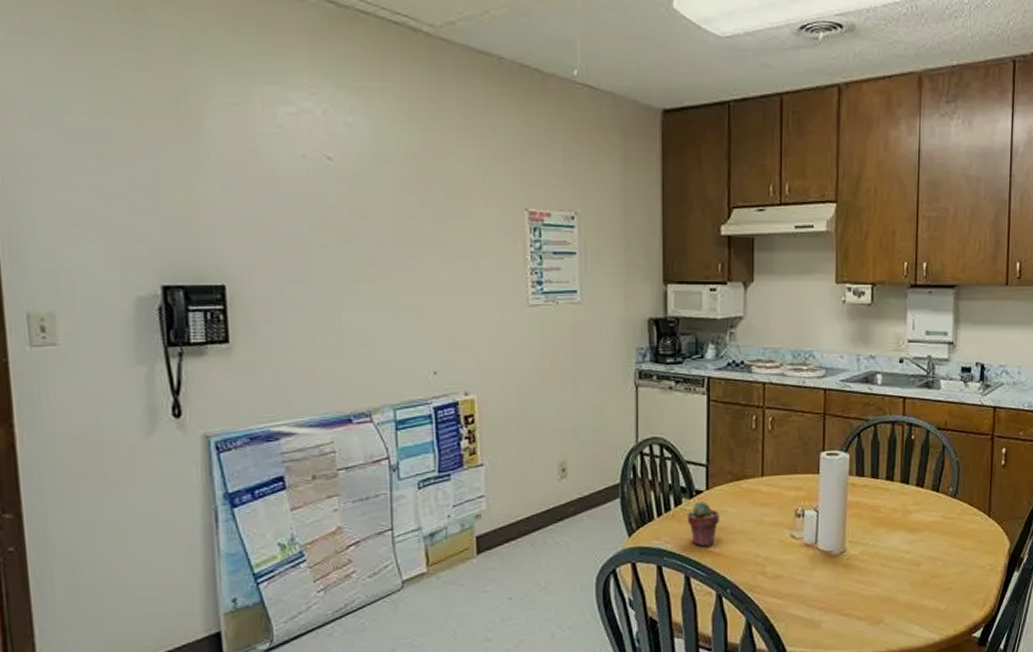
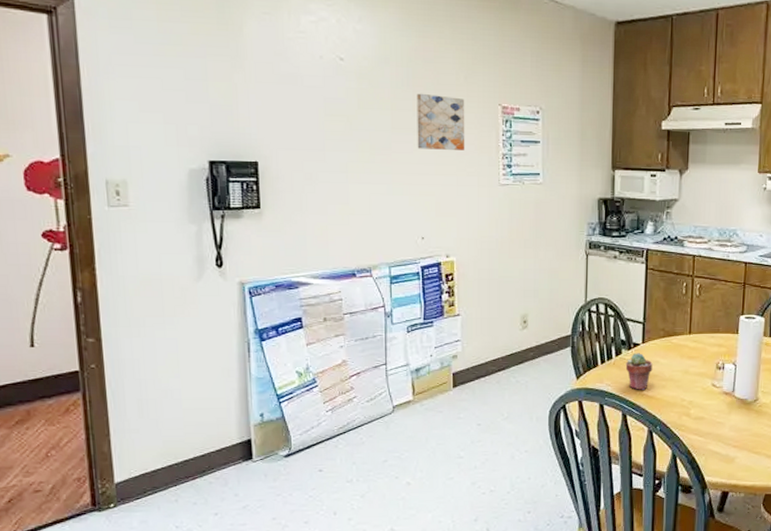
wall art: none [424,197,485,265] -> present [416,93,465,150]

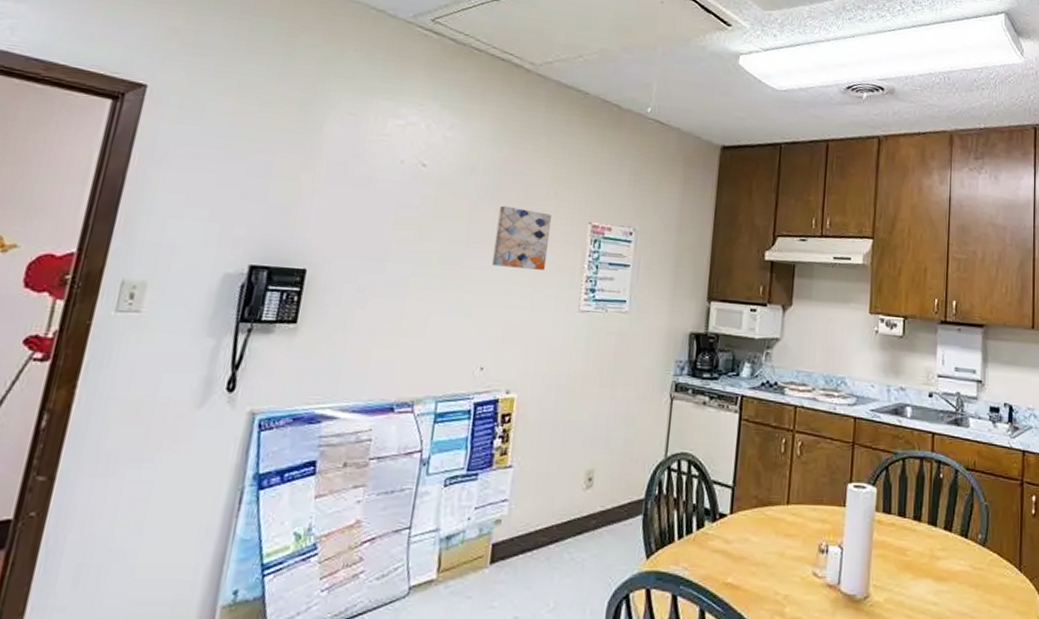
potted succulent: present [625,353,653,390] -> none [707,526,742,577]

